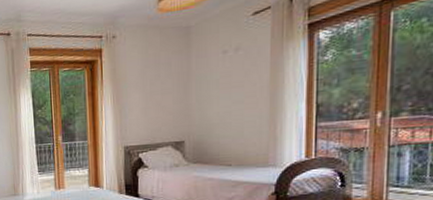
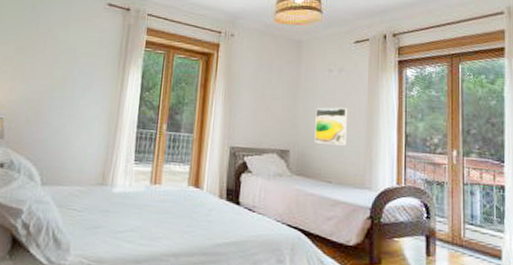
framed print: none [210,89,247,130] -> present [314,107,348,146]

